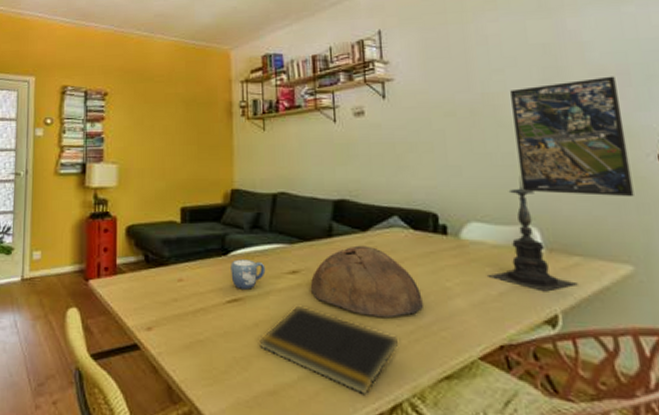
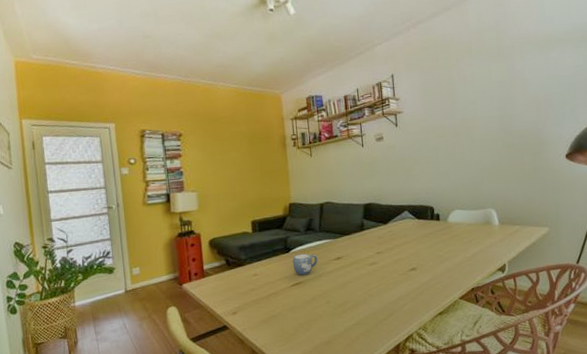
notepad: present [258,305,401,396] -> none [315,280,411,334]
bowl: present [310,245,423,319] -> none [350,234,425,282]
candle holder: present [488,177,578,292] -> none [465,176,517,251]
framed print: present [510,76,634,197] -> none [480,102,551,186]

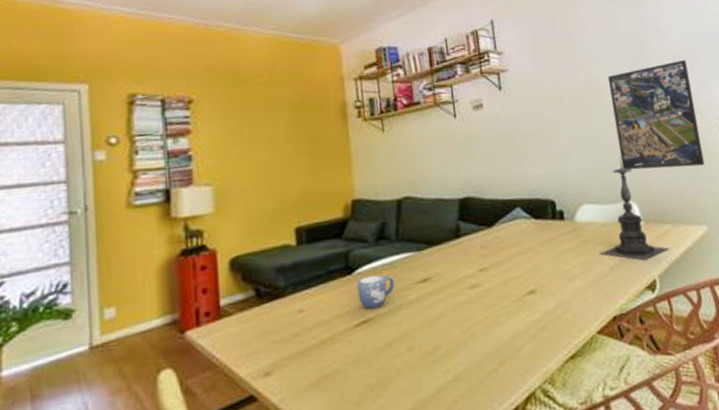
candle holder: none [465,176,517,251] -> present [600,157,669,261]
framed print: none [480,102,551,186] -> present [608,59,705,170]

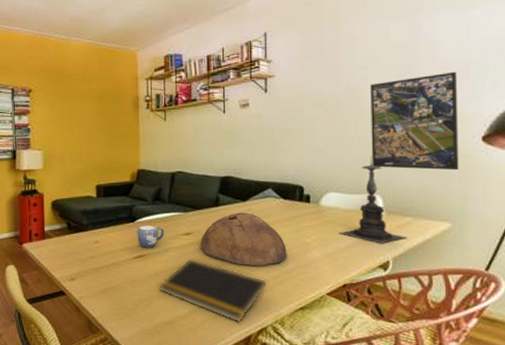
notepad: none [392,313,530,394] -> present [158,259,268,323]
bowl: none [441,241,548,313] -> present [200,212,287,267]

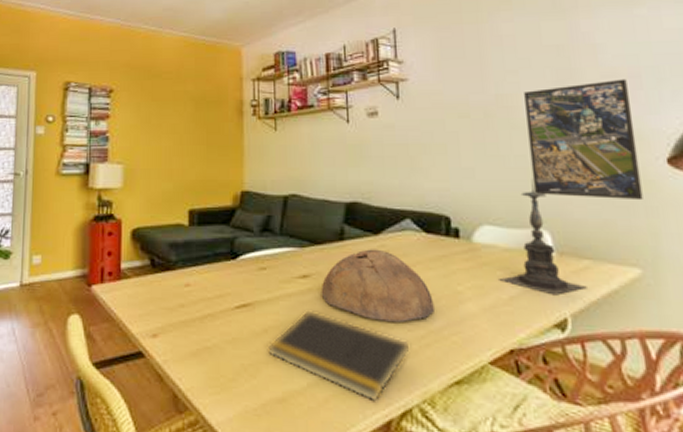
mug: present [137,225,165,248] -> none [240,263,276,295]

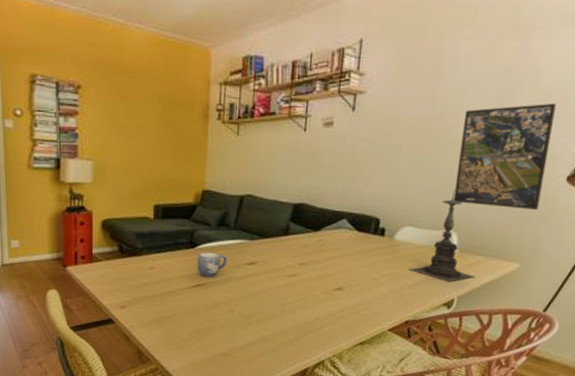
mug: none [240,263,276,295] -> present [197,252,228,277]
notepad: present [267,310,412,402] -> none [216,290,331,356]
bowl: present [321,249,434,323] -> none [264,243,354,301]

